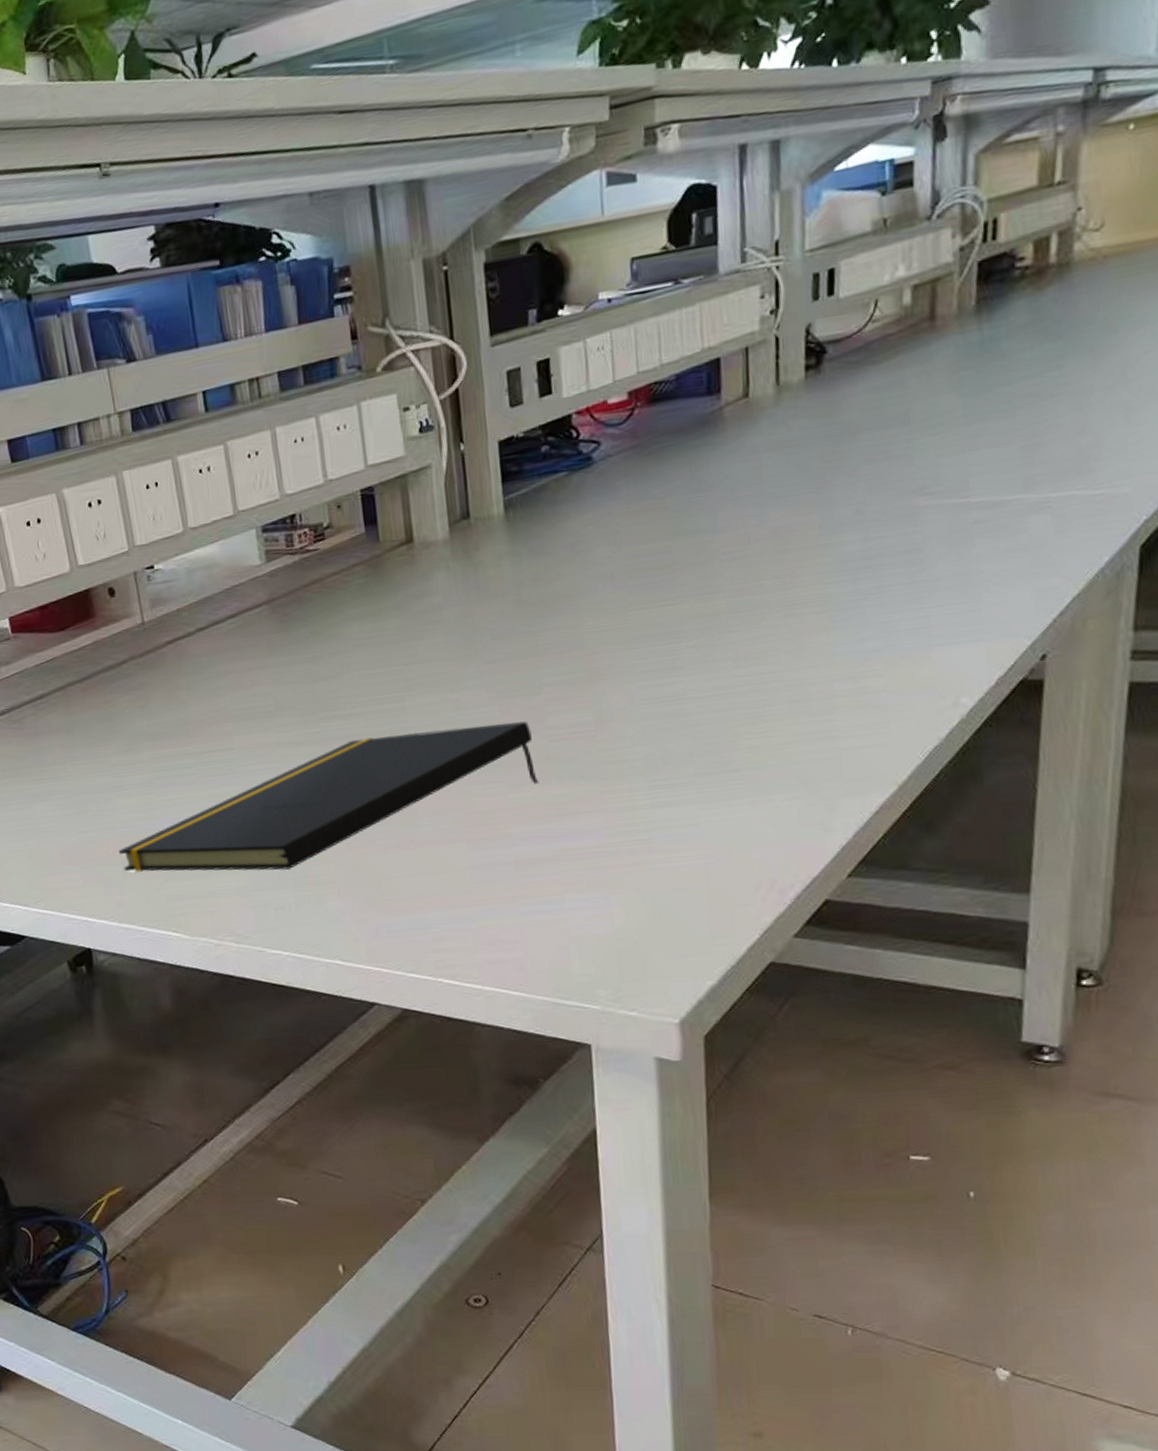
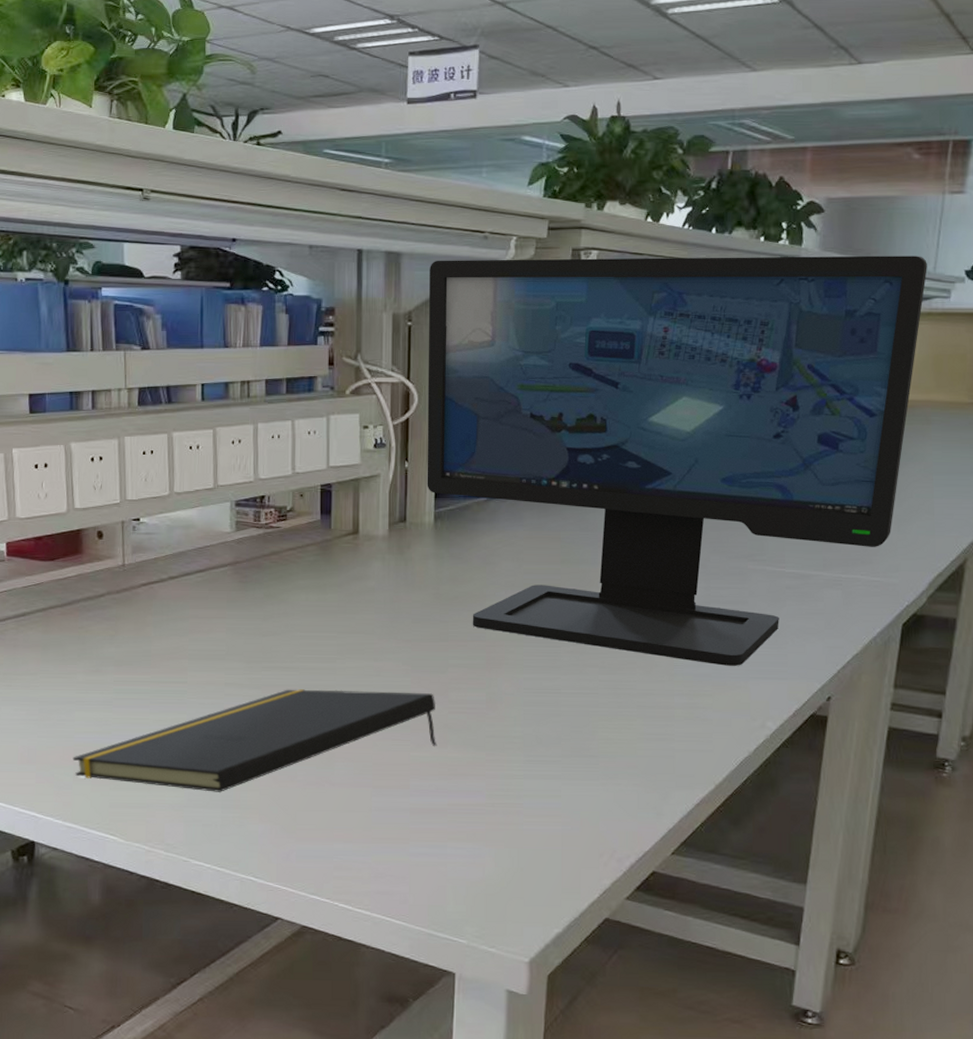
computer monitor: none [462,36,1147,636] -> present [427,255,927,666]

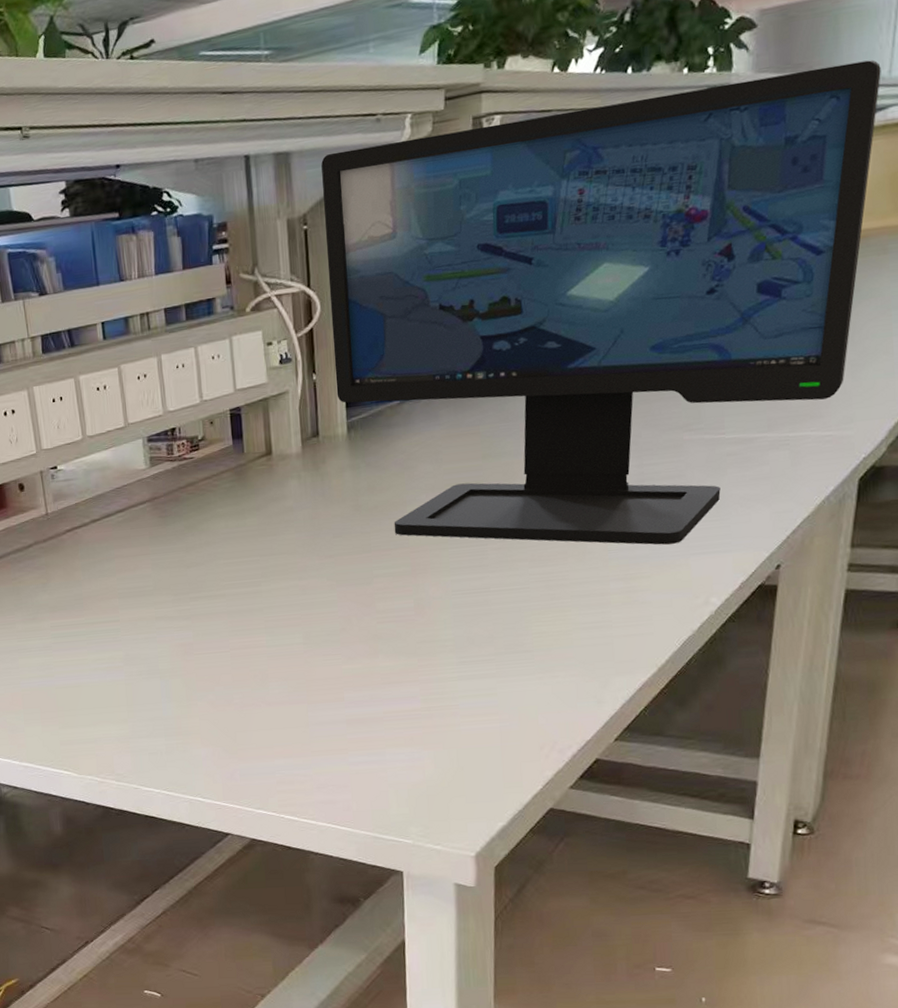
notepad: present [72,689,437,792] -> none [21,606,368,722]

